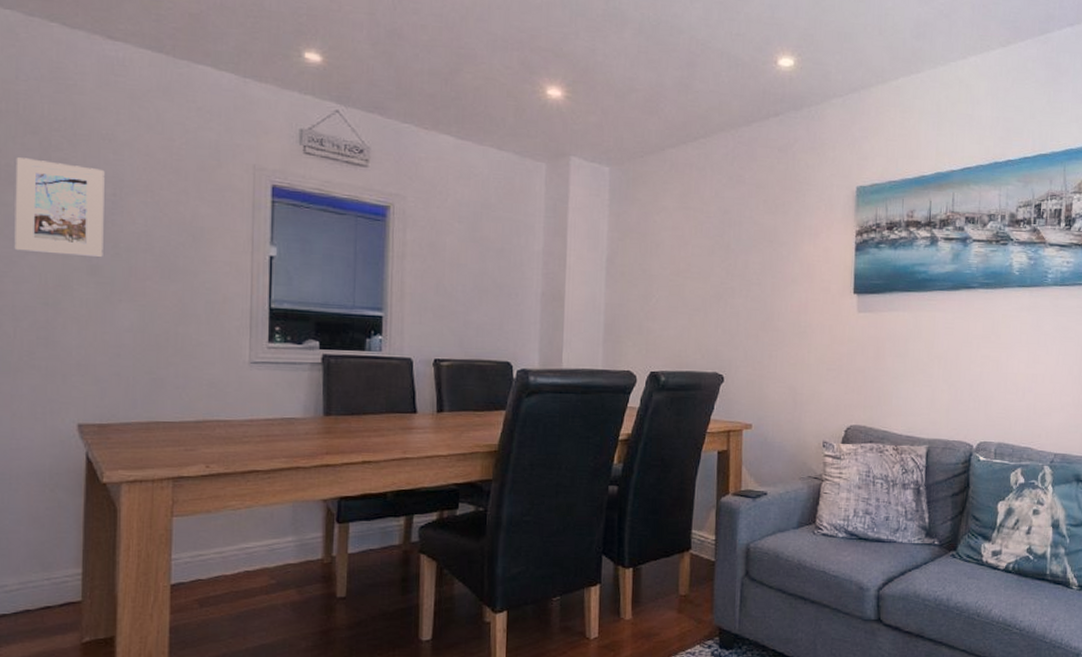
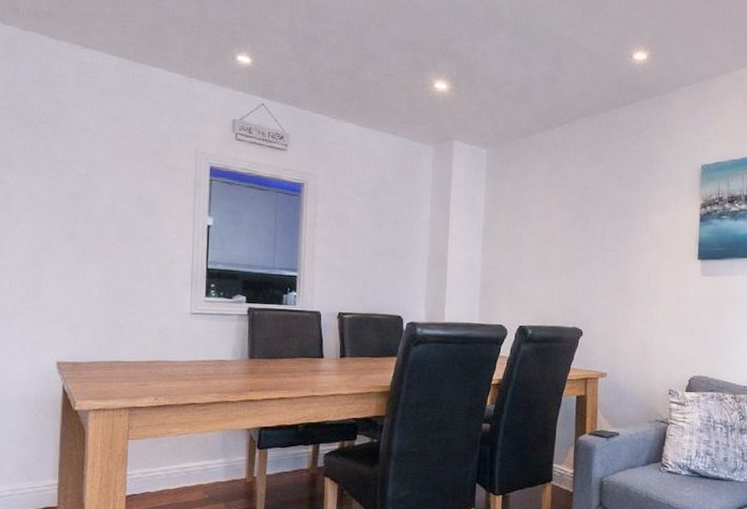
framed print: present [14,157,105,258] -> none [11,145,80,227]

